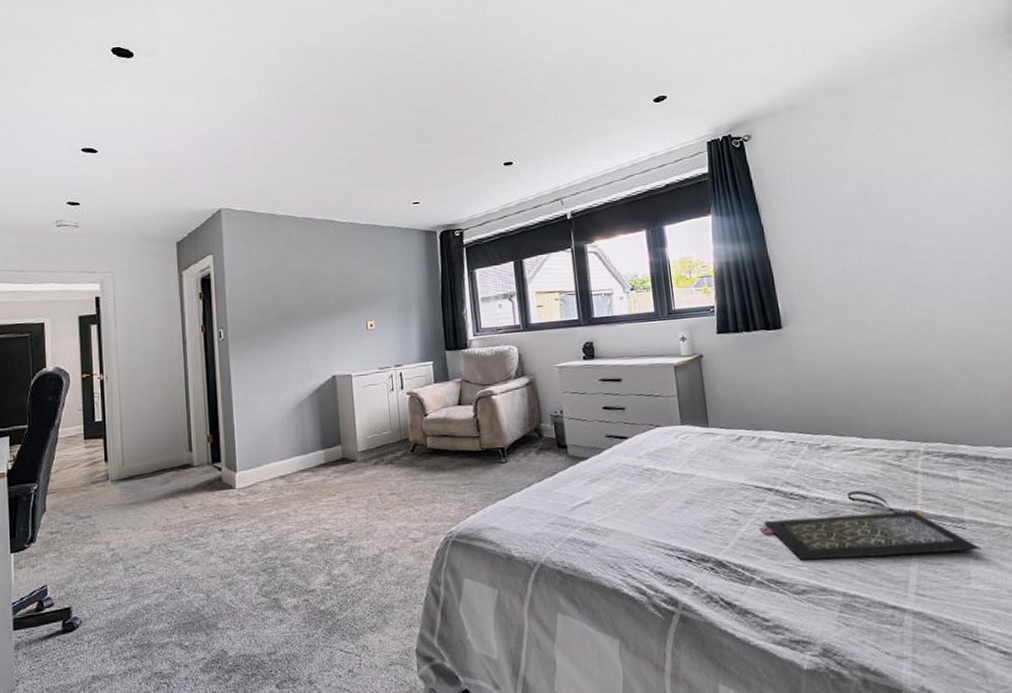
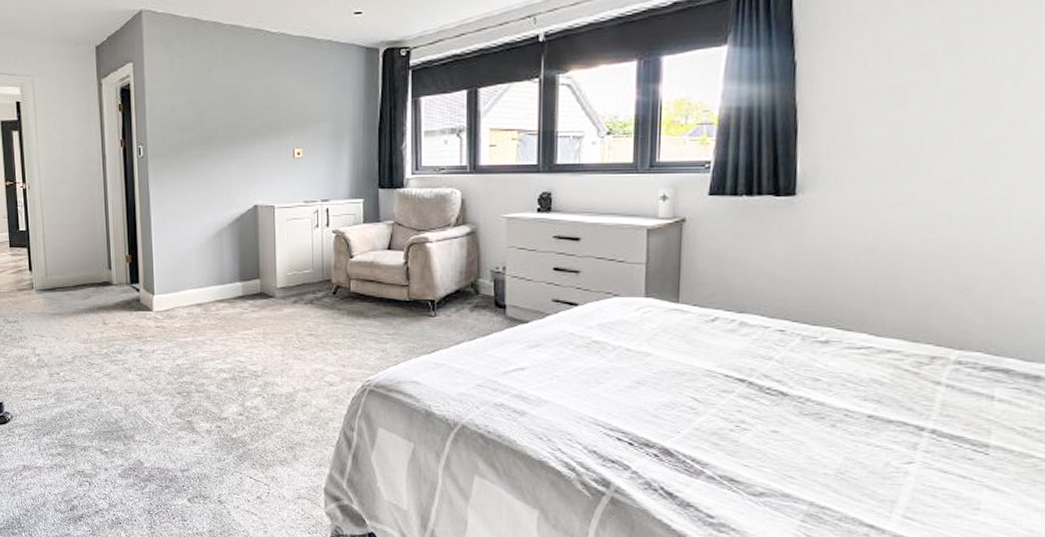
clutch bag: present [759,490,981,561] -> none [720,394,1003,481]

